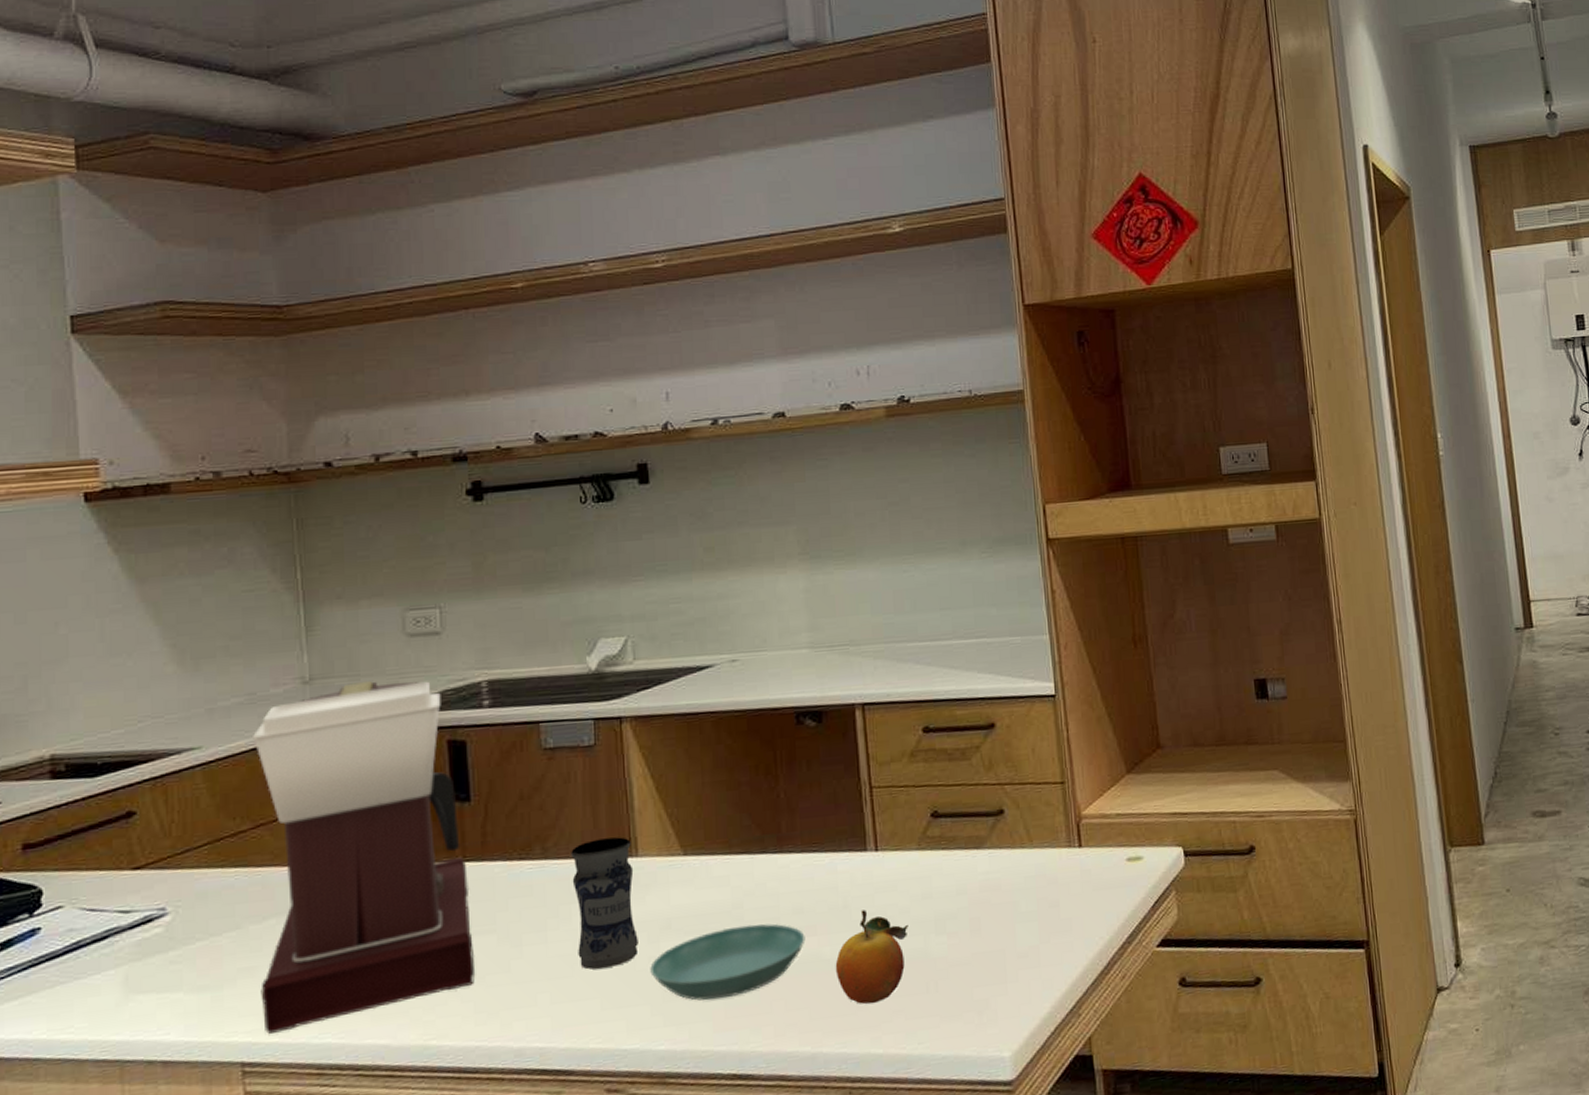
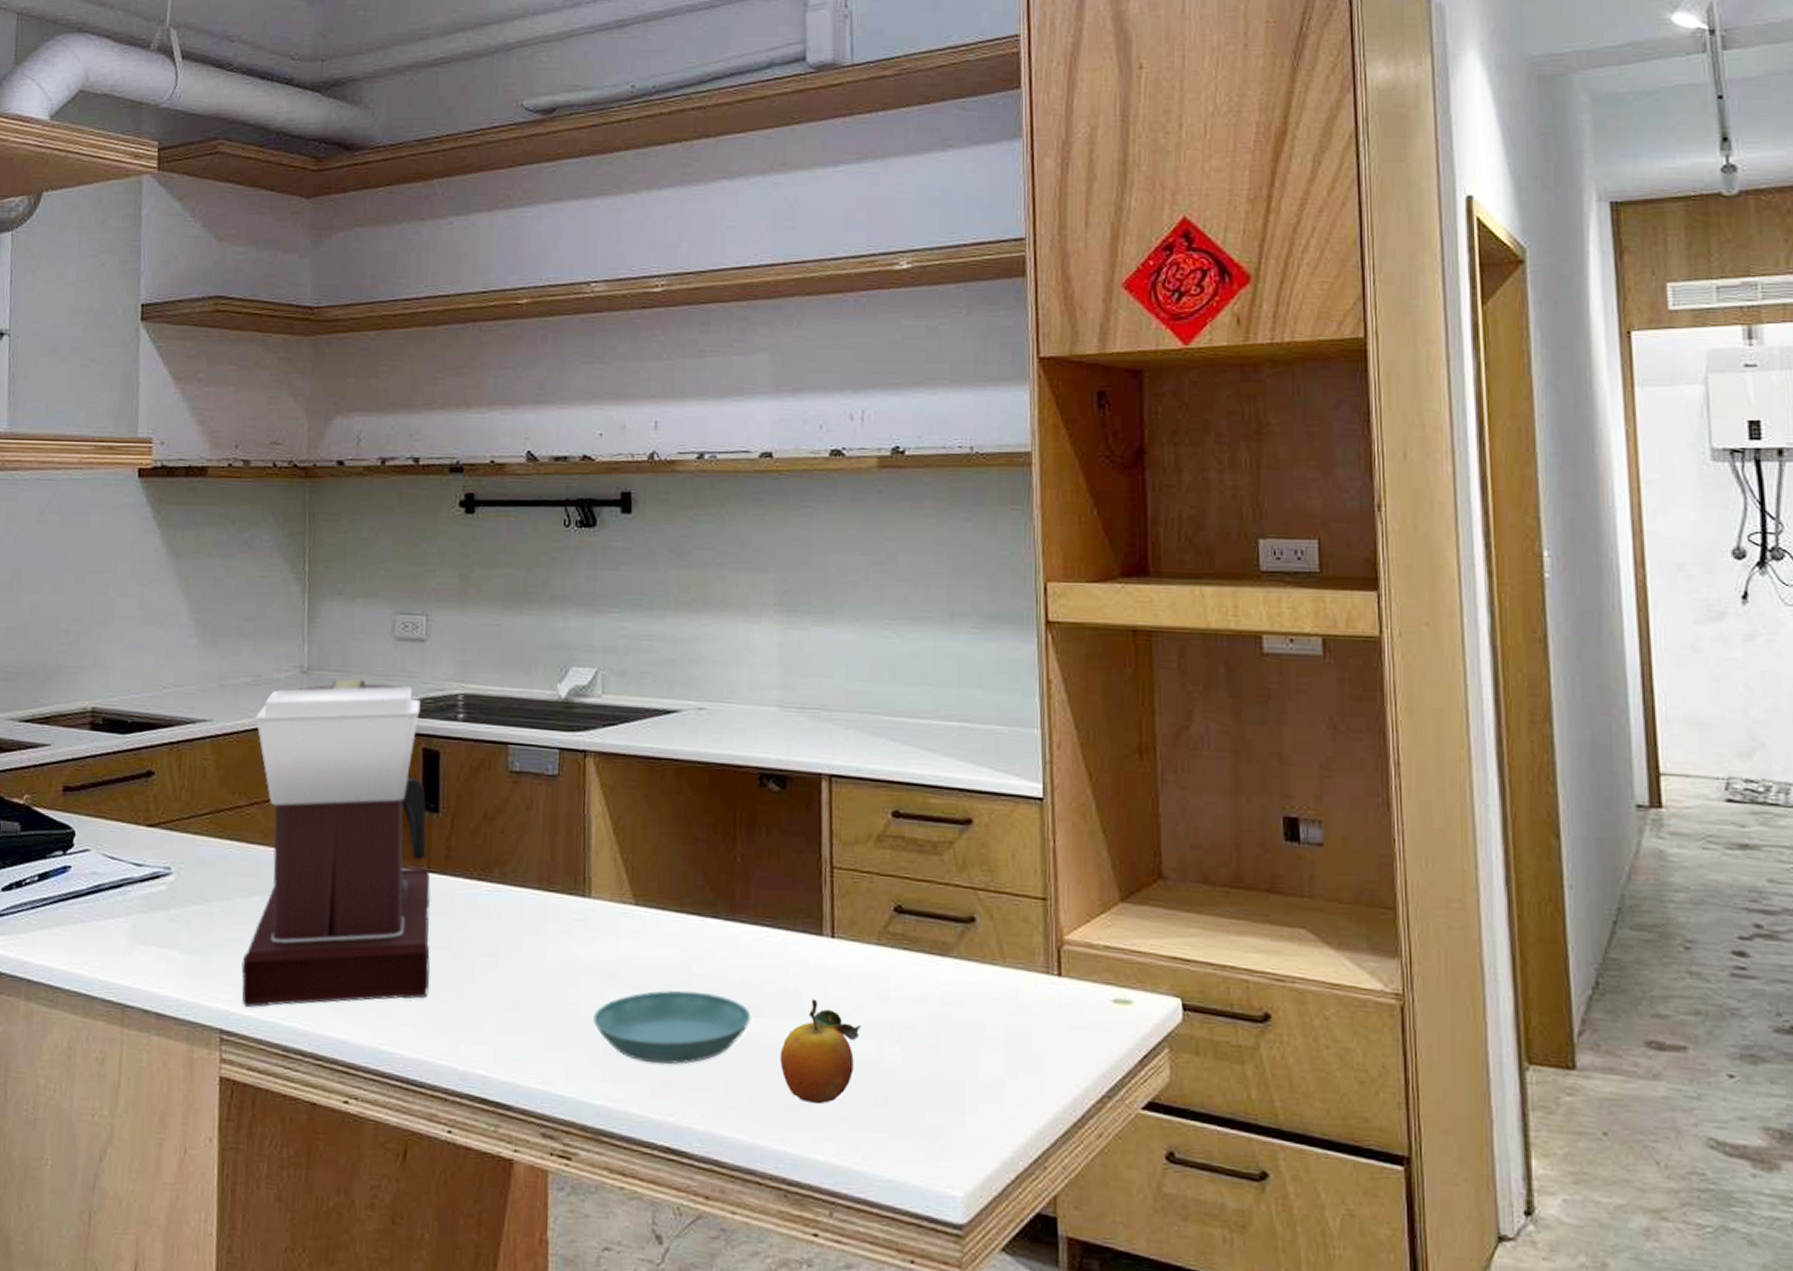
jar: present [571,837,638,970] -> none [526,872,586,1008]

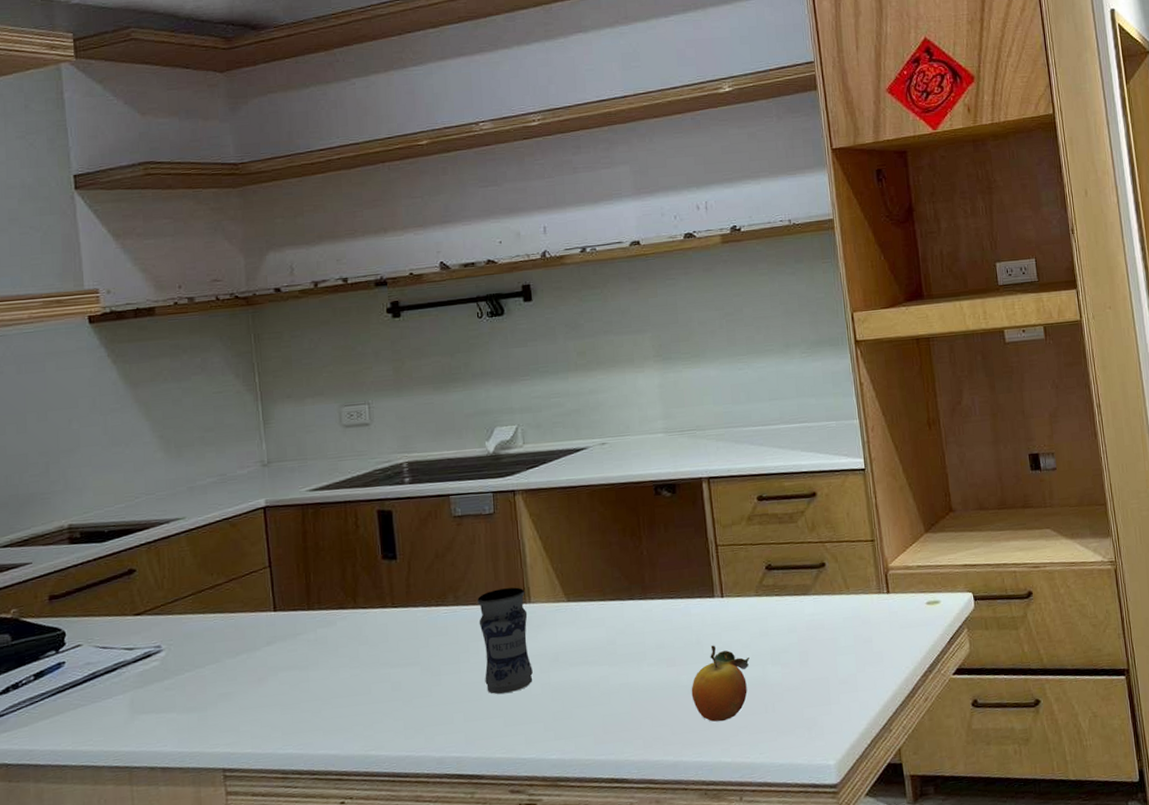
coffee maker: present [241,678,431,1007] -> none [225,463,404,746]
jar: none [526,872,586,1008] -> present [477,587,533,694]
saucer: present [593,990,751,1065] -> none [543,656,667,719]

